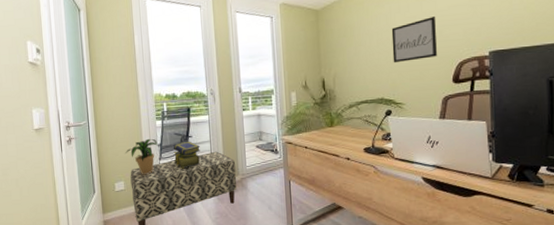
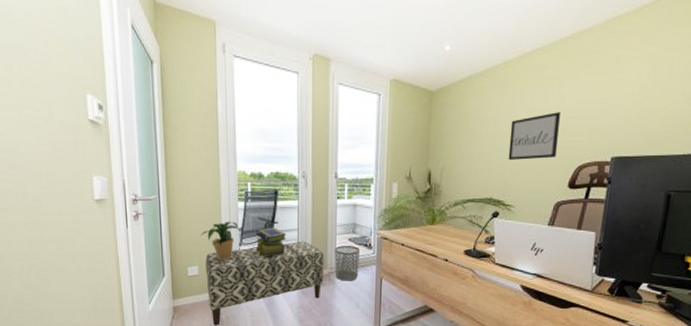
waste bin: none [245,152,269,186] -> present [334,245,360,281]

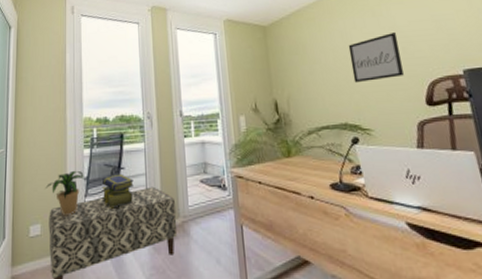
waste bin: present [334,245,360,281] -> none [186,187,216,231]

